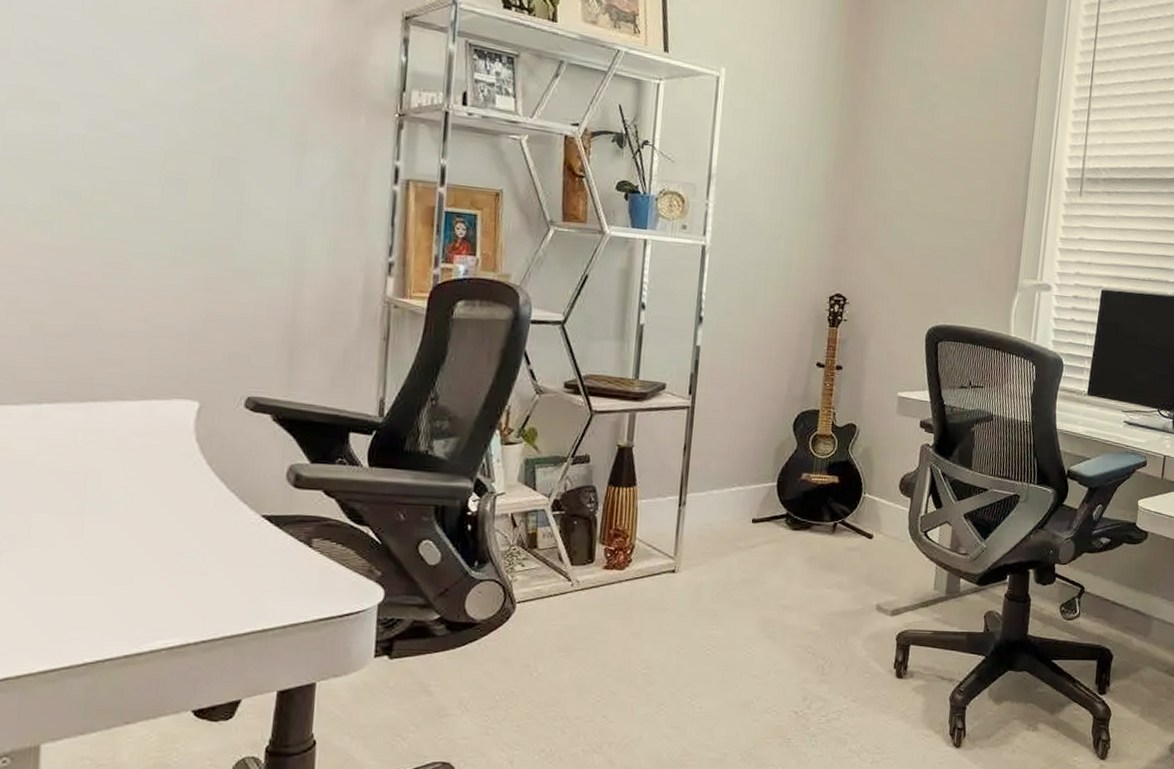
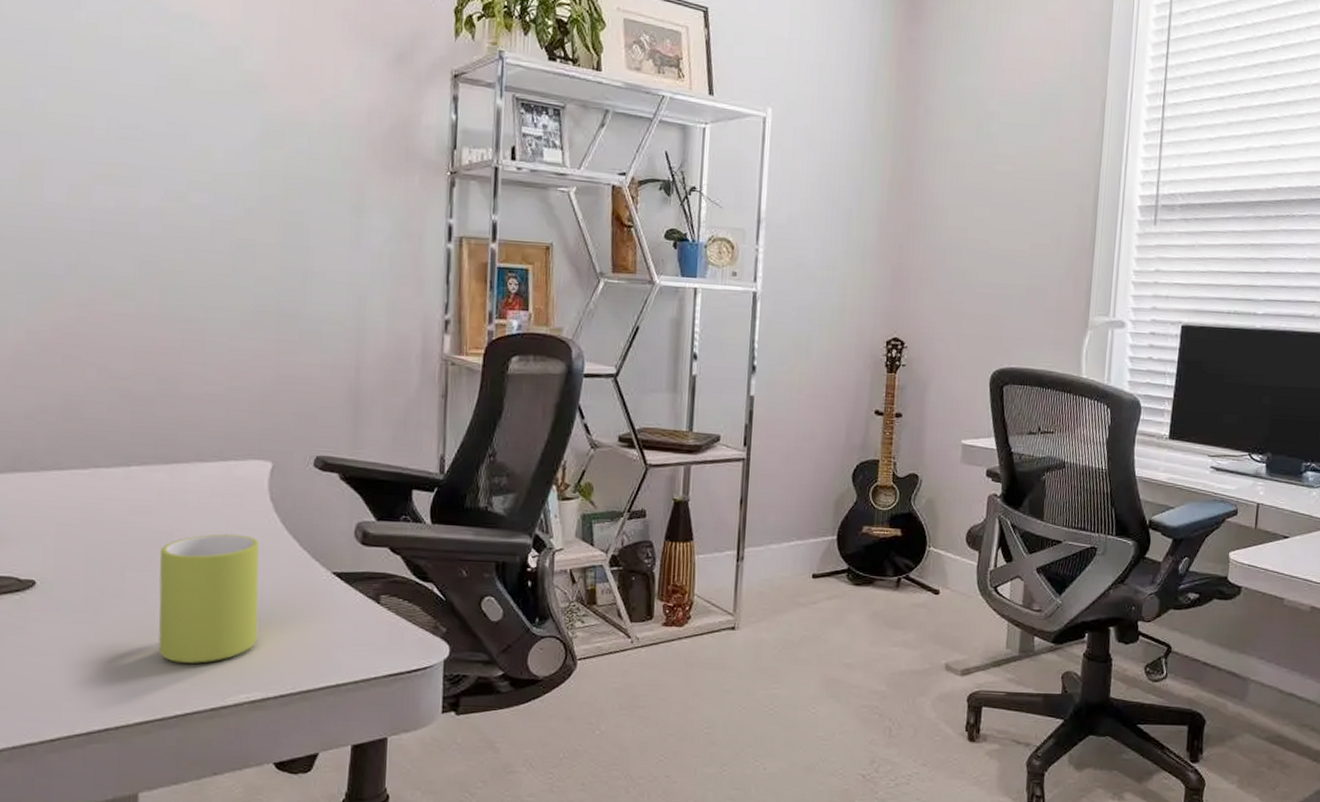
mug: none [67,475,183,609] -> present [158,534,260,663]

